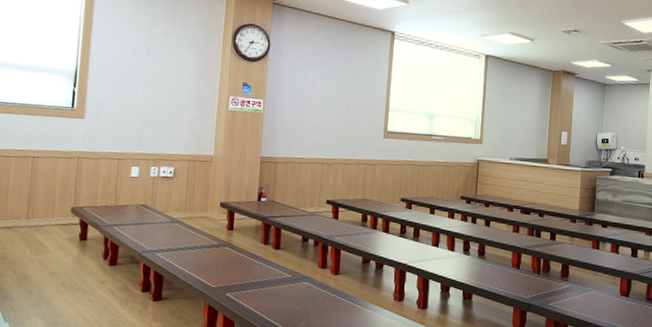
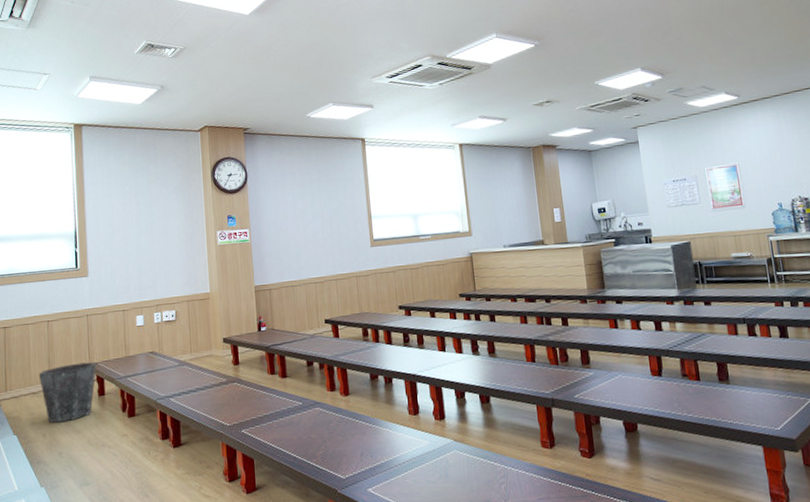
waste bin: none [15,204,82,261] -> present [38,361,97,423]

